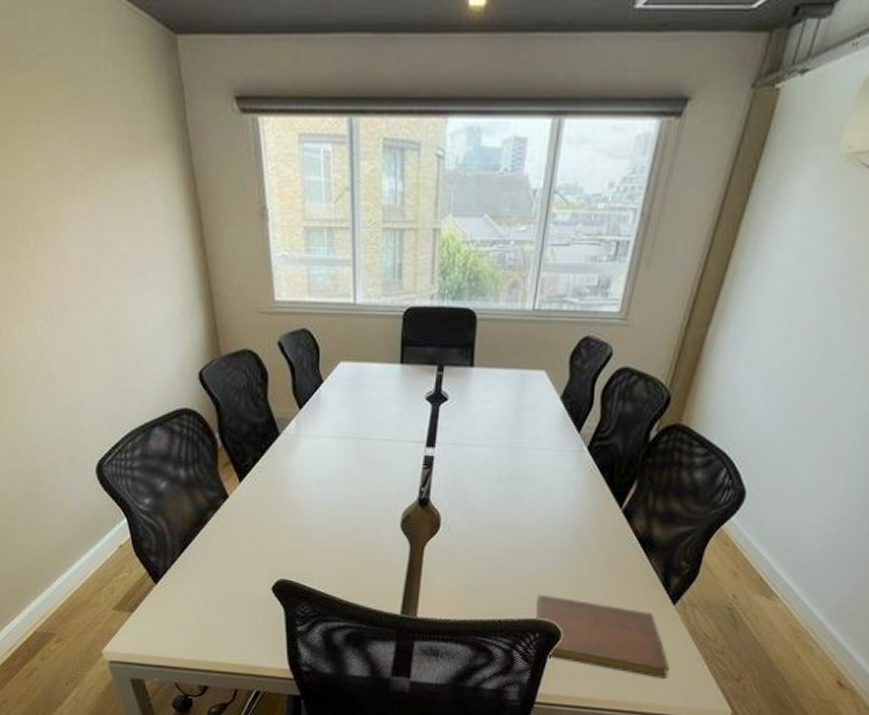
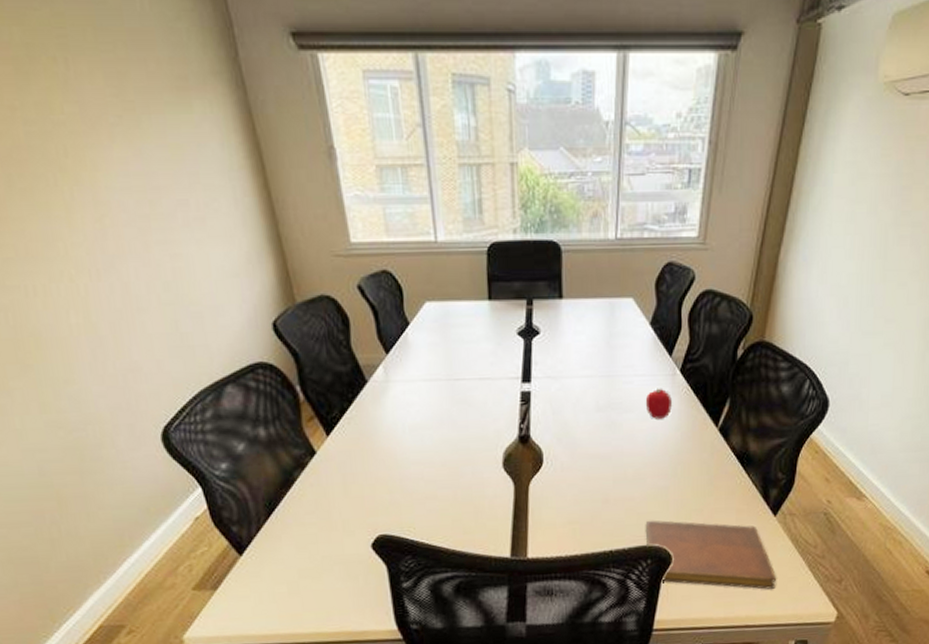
fruit: none [549,465,576,495] -> present [646,389,672,419]

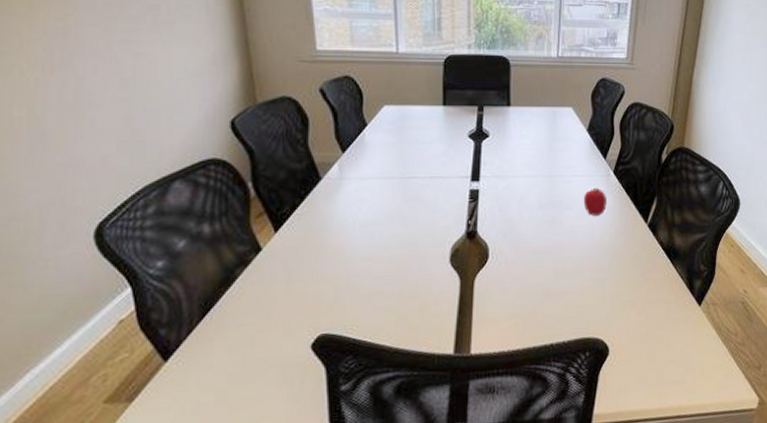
notebook: present [645,520,776,589] -> none [584,312,703,378]

